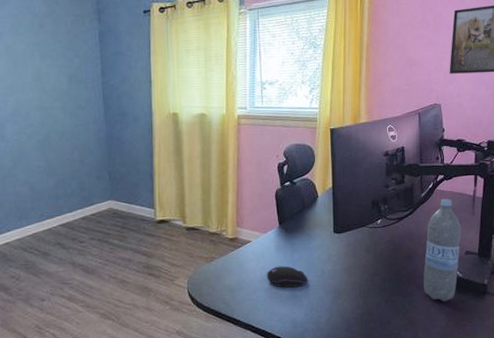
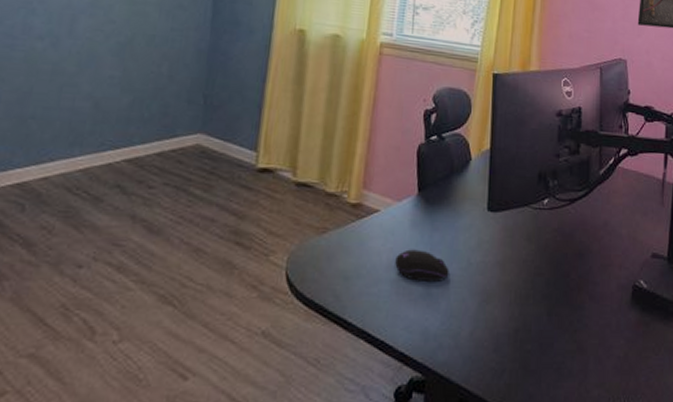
water bottle: present [424,198,461,302] -> none [598,179,647,322]

